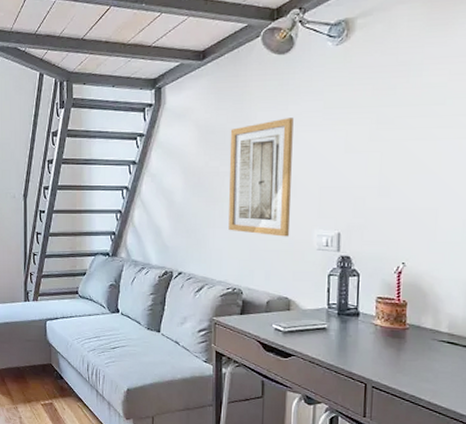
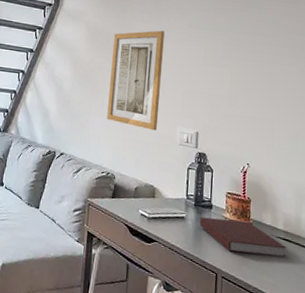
notebook: none [343,326,451,362] -> present [199,216,286,258]

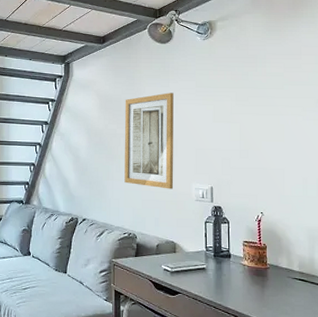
notebook: present [199,216,286,258] -> none [219,266,302,297]

